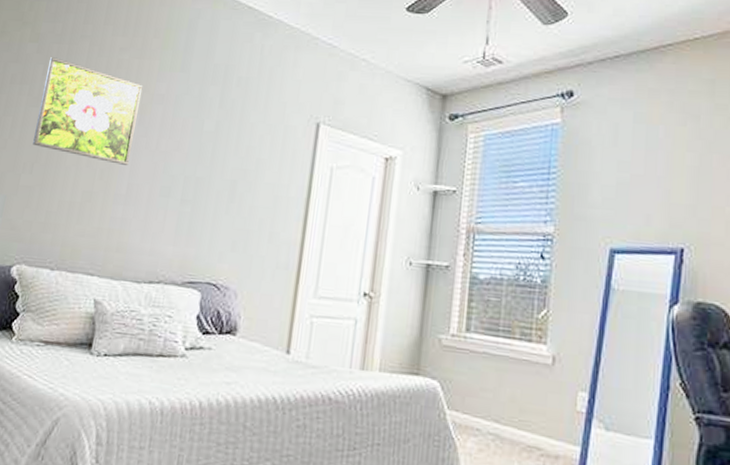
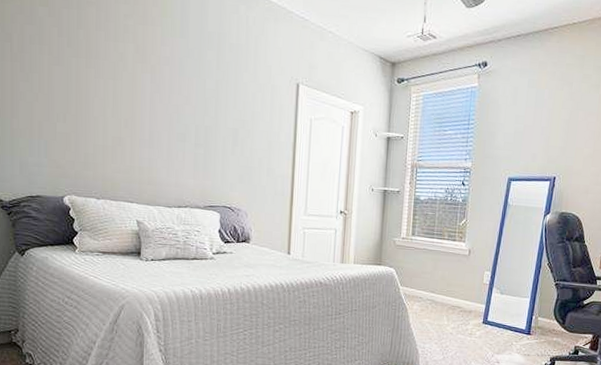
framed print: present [33,57,143,165] -> none [62,21,150,116]

